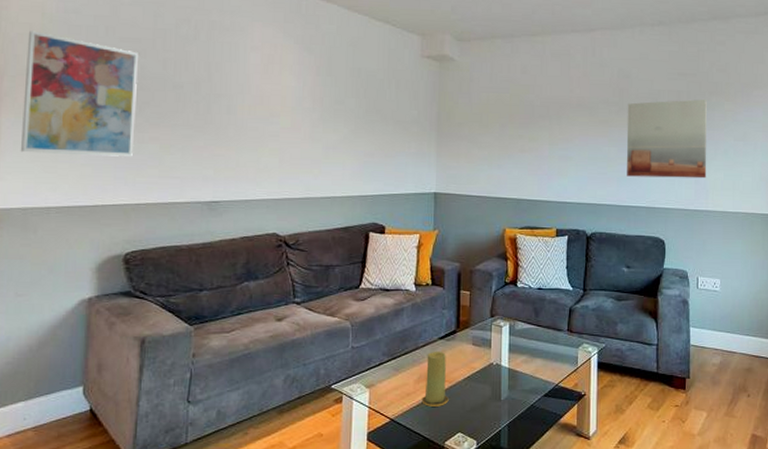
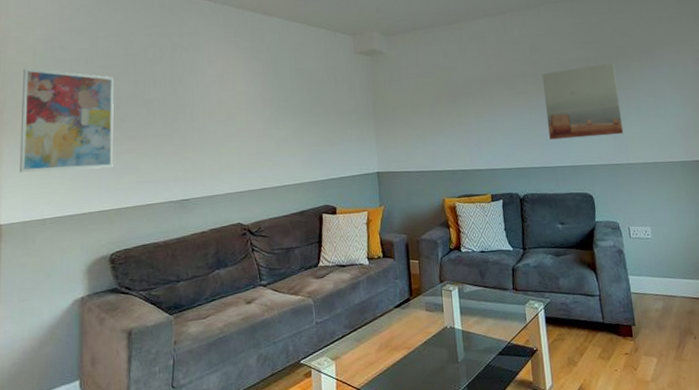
candle: present [422,351,449,406] -> none [384,319,410,374]

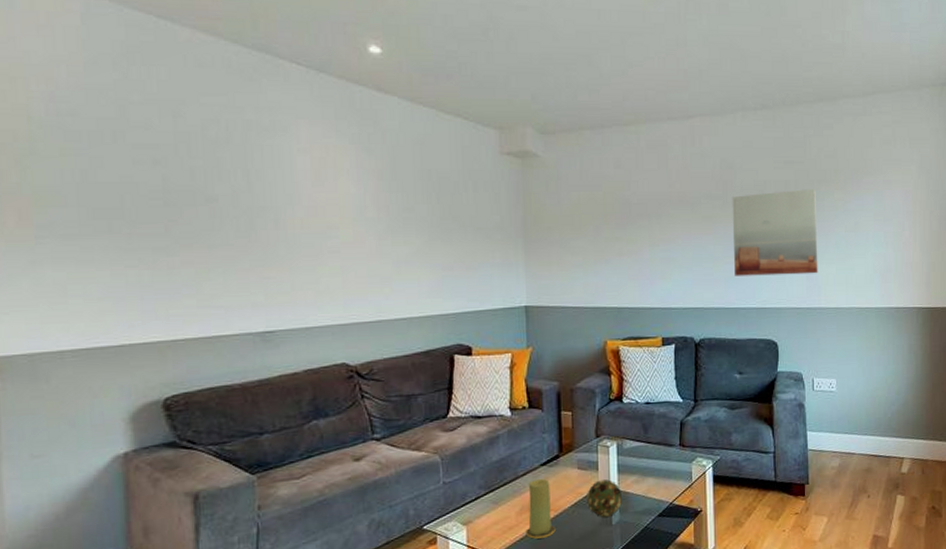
wall art: present [19,68,114,173] -> none [12,139,162,288]
candle: none [384,319,410,374] -> present [526,478,556,539]
decorative ball: none [434,320,466,356] -> present [586,479,622,518]

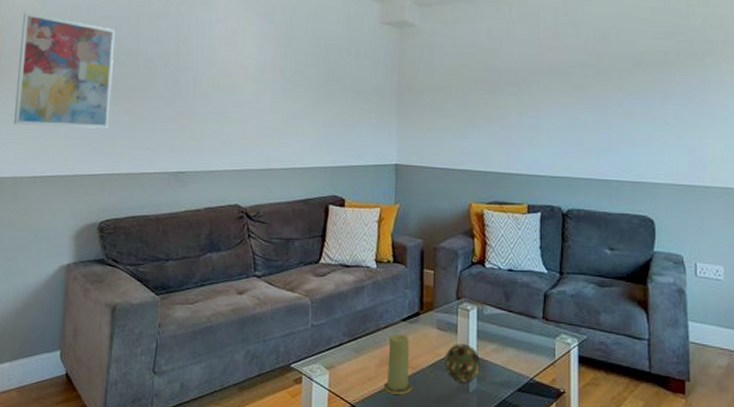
wall art: none [12,139,162,288] -> present [13,13,115,129]
wall art: present [732,189,818,276] -> none [605,60,703,150]

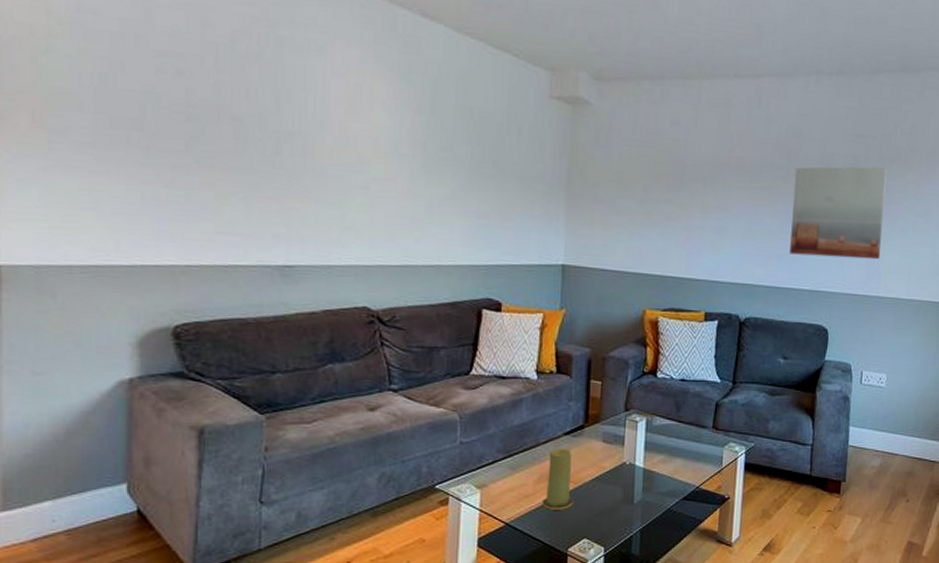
wall art: present [13,13,115,129] -> none [26,33,182,206]
decorative ball: present [443,344,480,384] -> none [608,456,647,496]
wall art: none [605,60,703,150] -> present [790,166,887,260]

